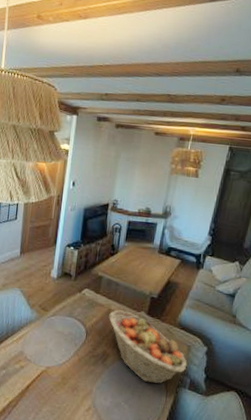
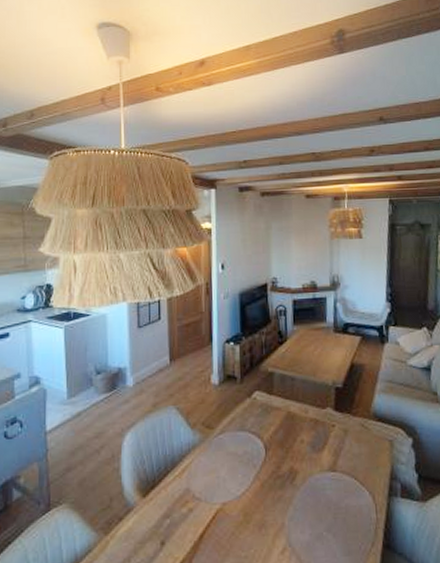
fruit basket: present [109,309,187,384] -> none [289,410,394,499]

